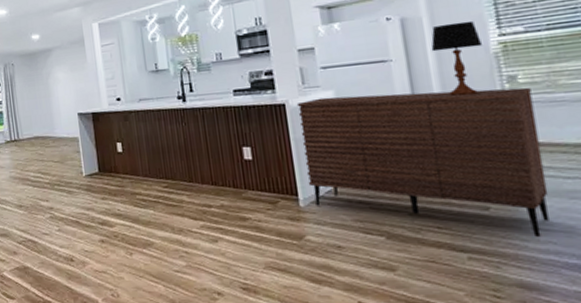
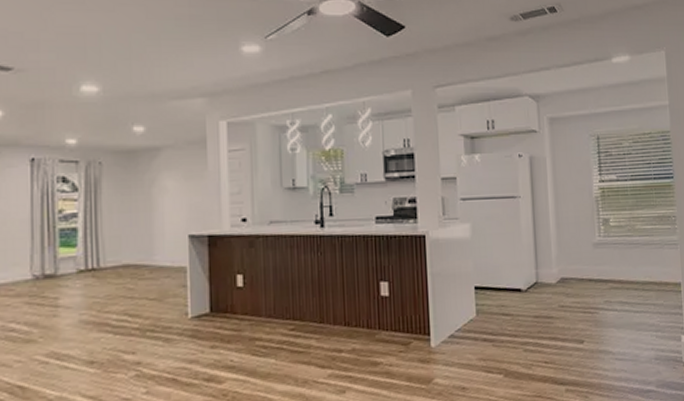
sideboard: present [296,87,549,237] -> none [436,230,624,366]
table lamp: present [431,20,482,96] -> none [551,165,587,236]

